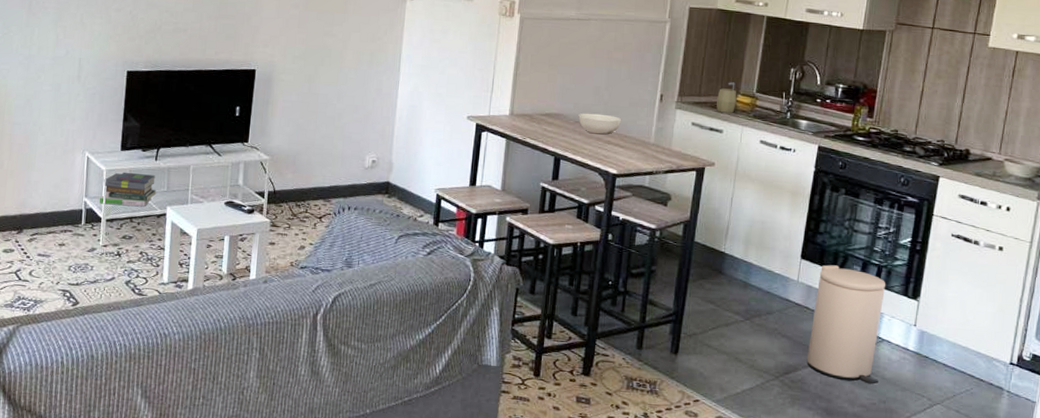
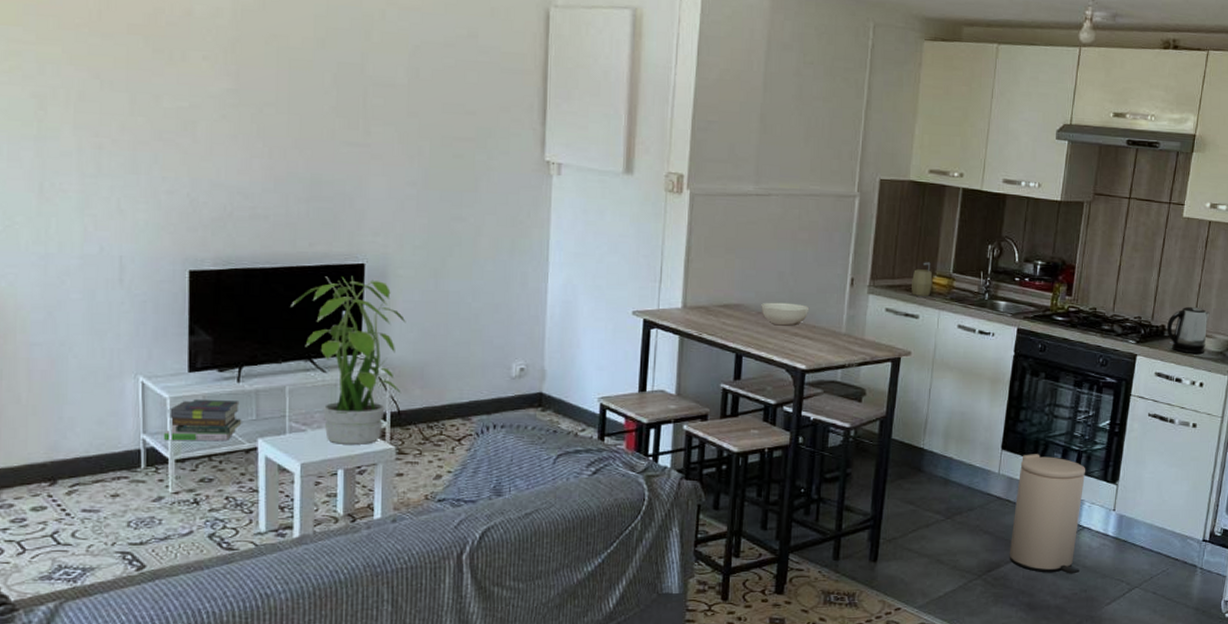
potted plant: none [198,78,285,217] -> present [291,276,406,444]
kettle: none [971,132,1017,180] -> present [1167,306,1210,355]

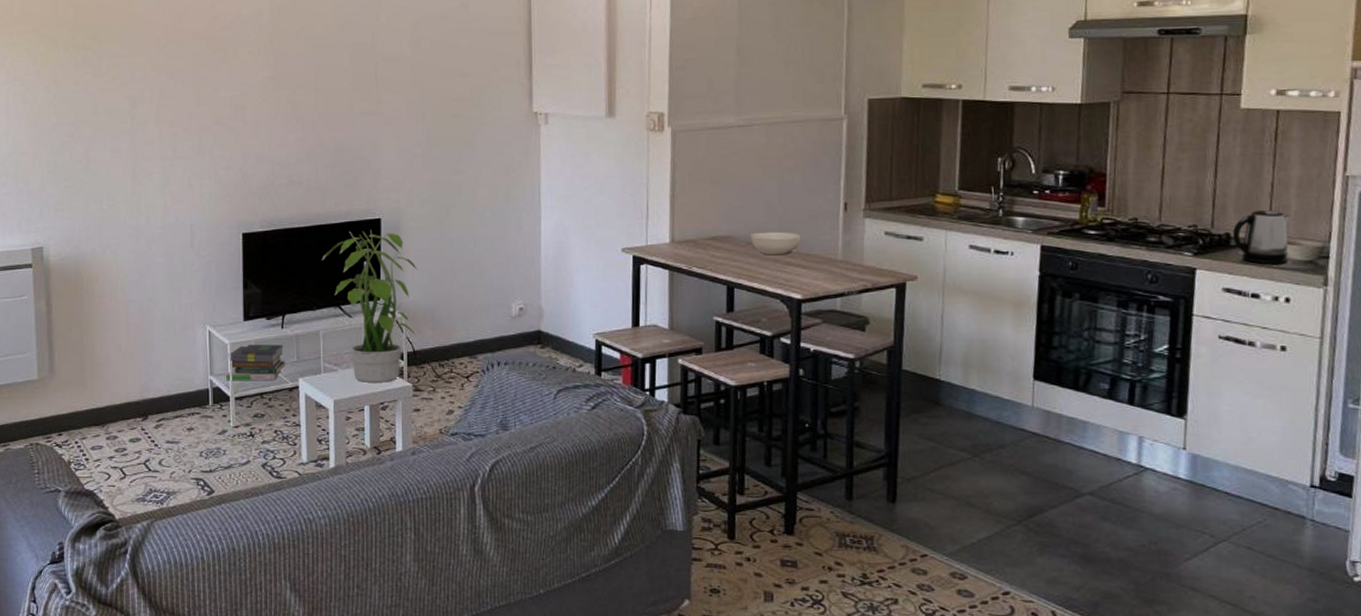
soap dispenser: present [912,262,933,297] -> none [912,180,936,218]
pedal bin: present [1009,454,1086,574] -> none [1053,384,1146,523]

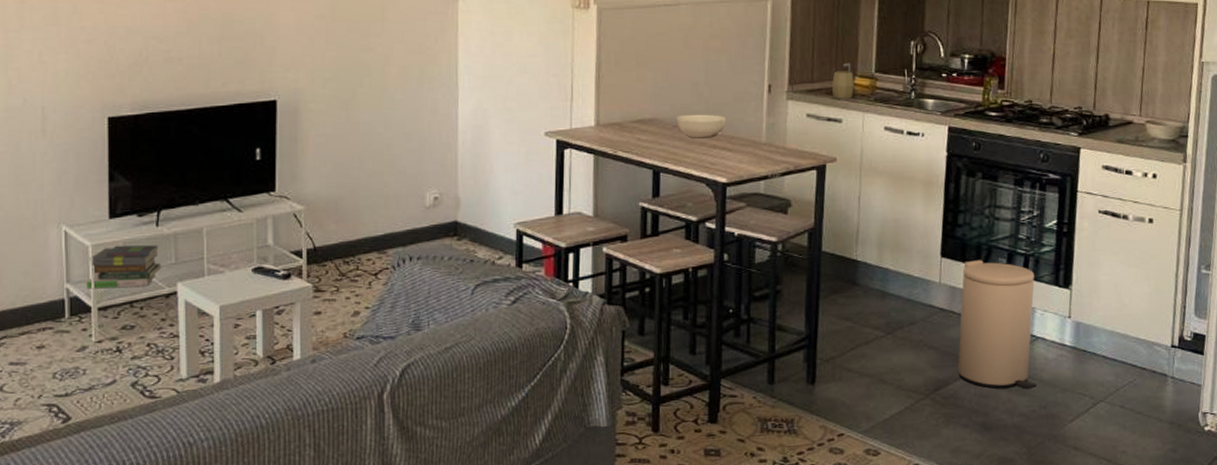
potted plant: present [322,230,417,382] -> none [206,113,319,285]
soap dispenser: none [912,180,936,218] -> present [832,63,855,100]
pedal bin: none [1053,384,1146,523] -> present [957,260,1037,390]
kettle: present [1233,209,1290,265] -> none [1111,92,1157,144]

